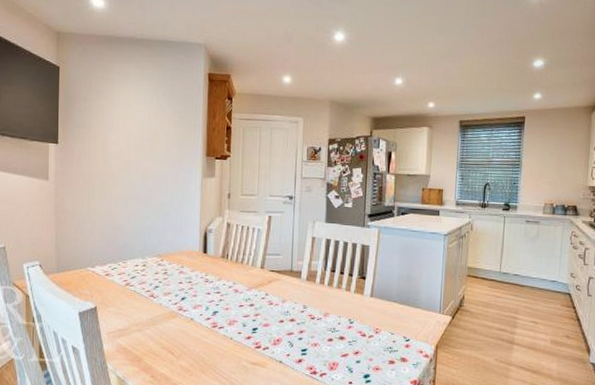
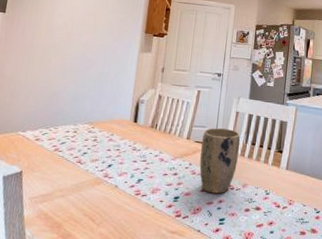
plant pot: none [276,255,318,324] -> present [199,128,240,194]

